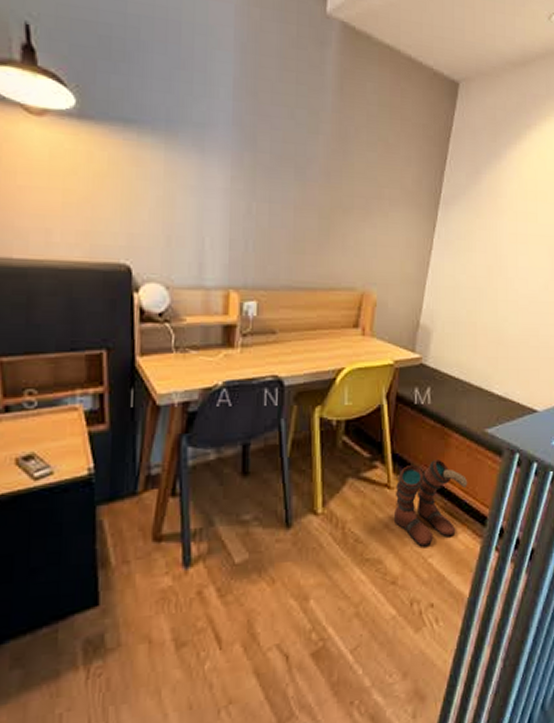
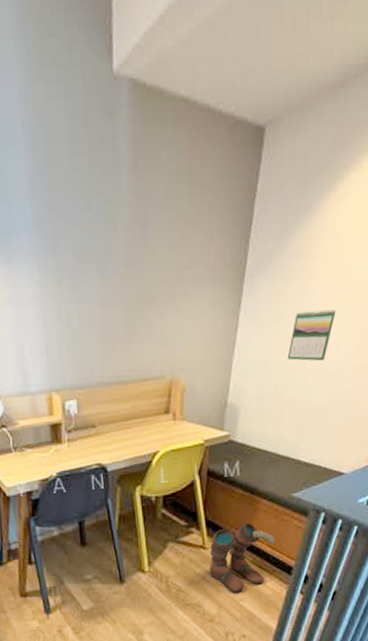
calendar: none [479,244,524,293] -> present [287,309,336,361]

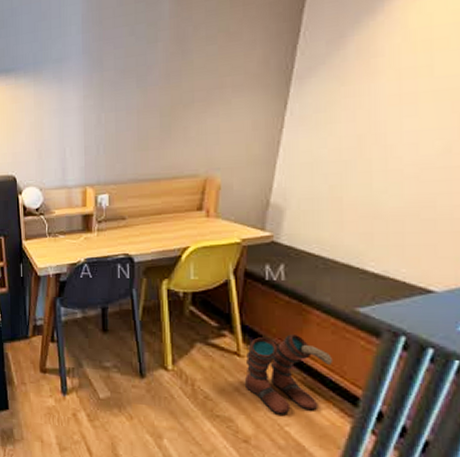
calendar: present [287,309,336,361] -> none [346,106,412,162]

